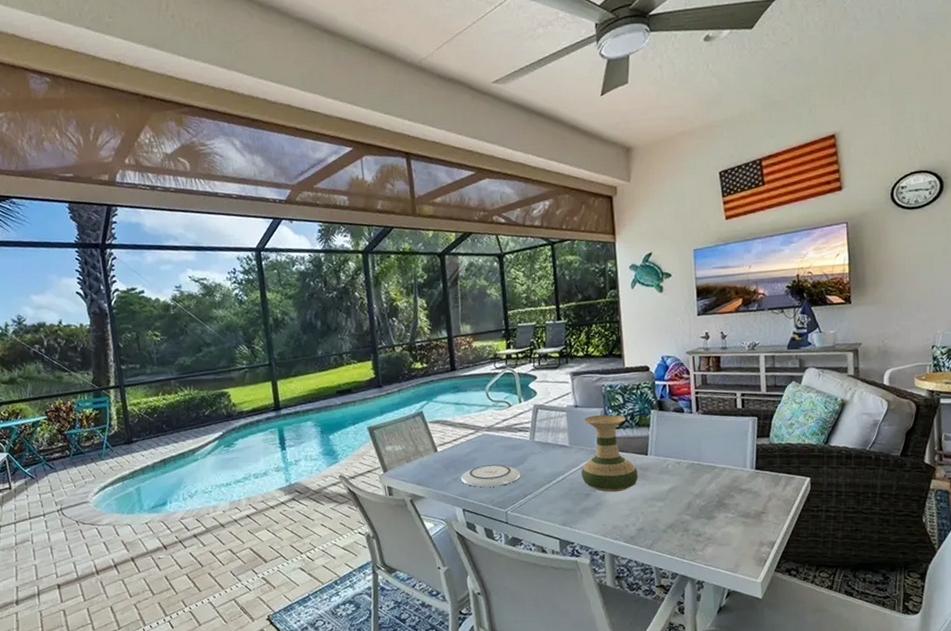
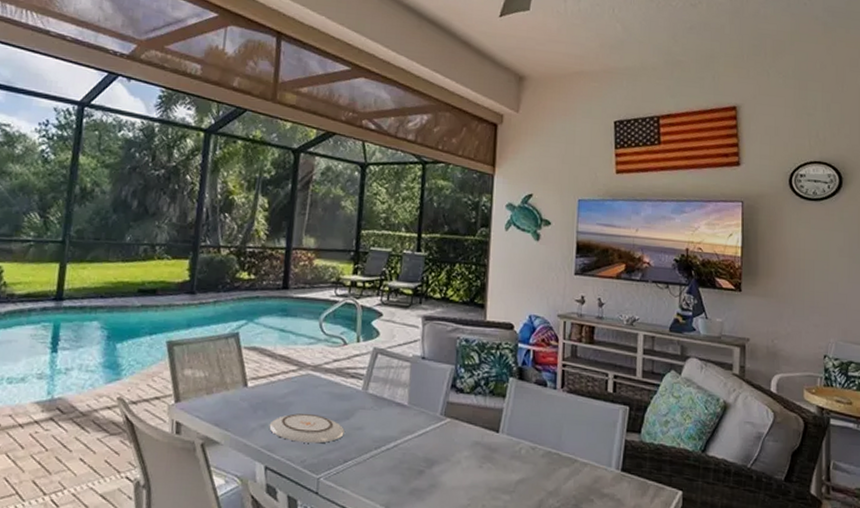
vase: present [581,414,638,492] -> none [417,372,485,473]

